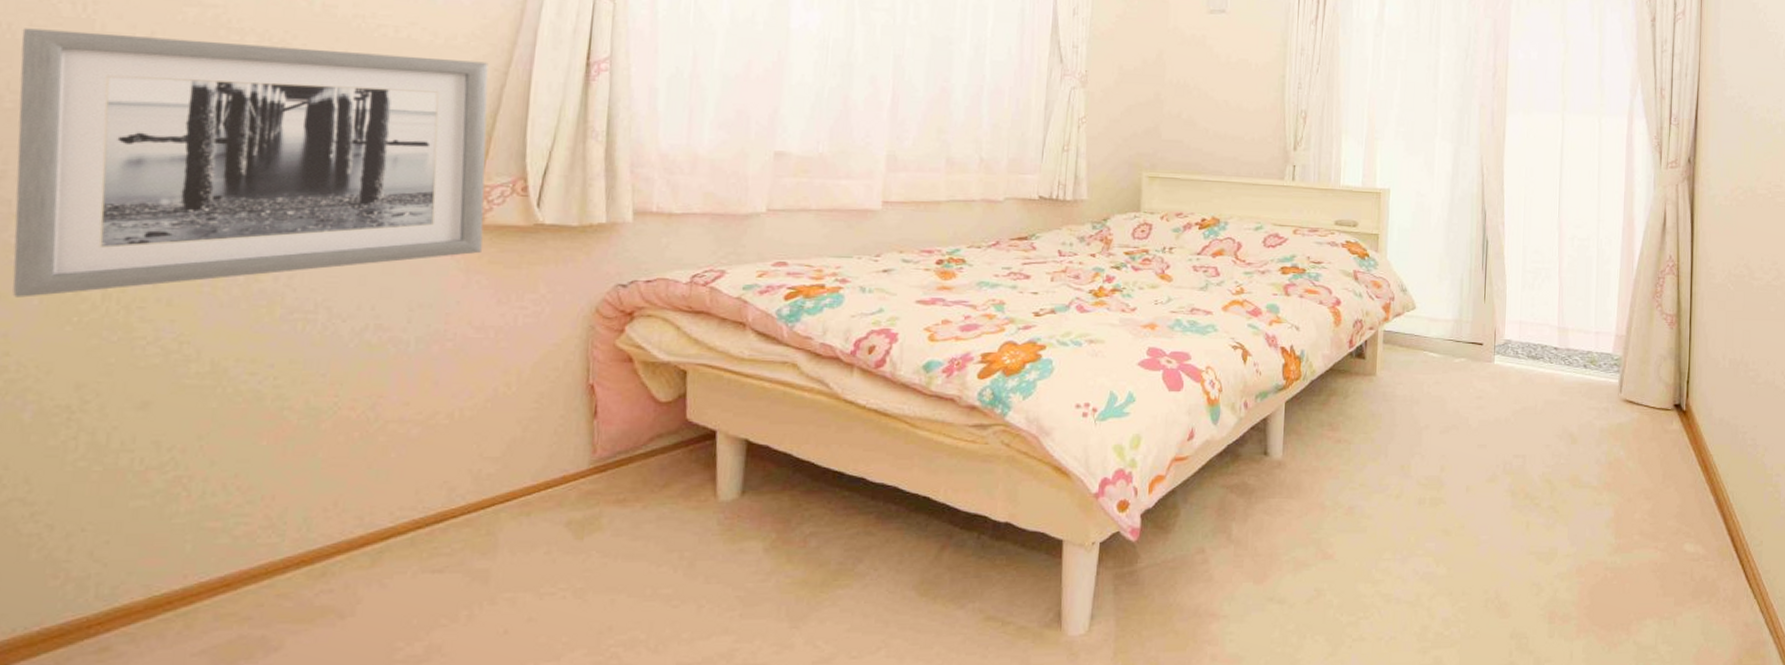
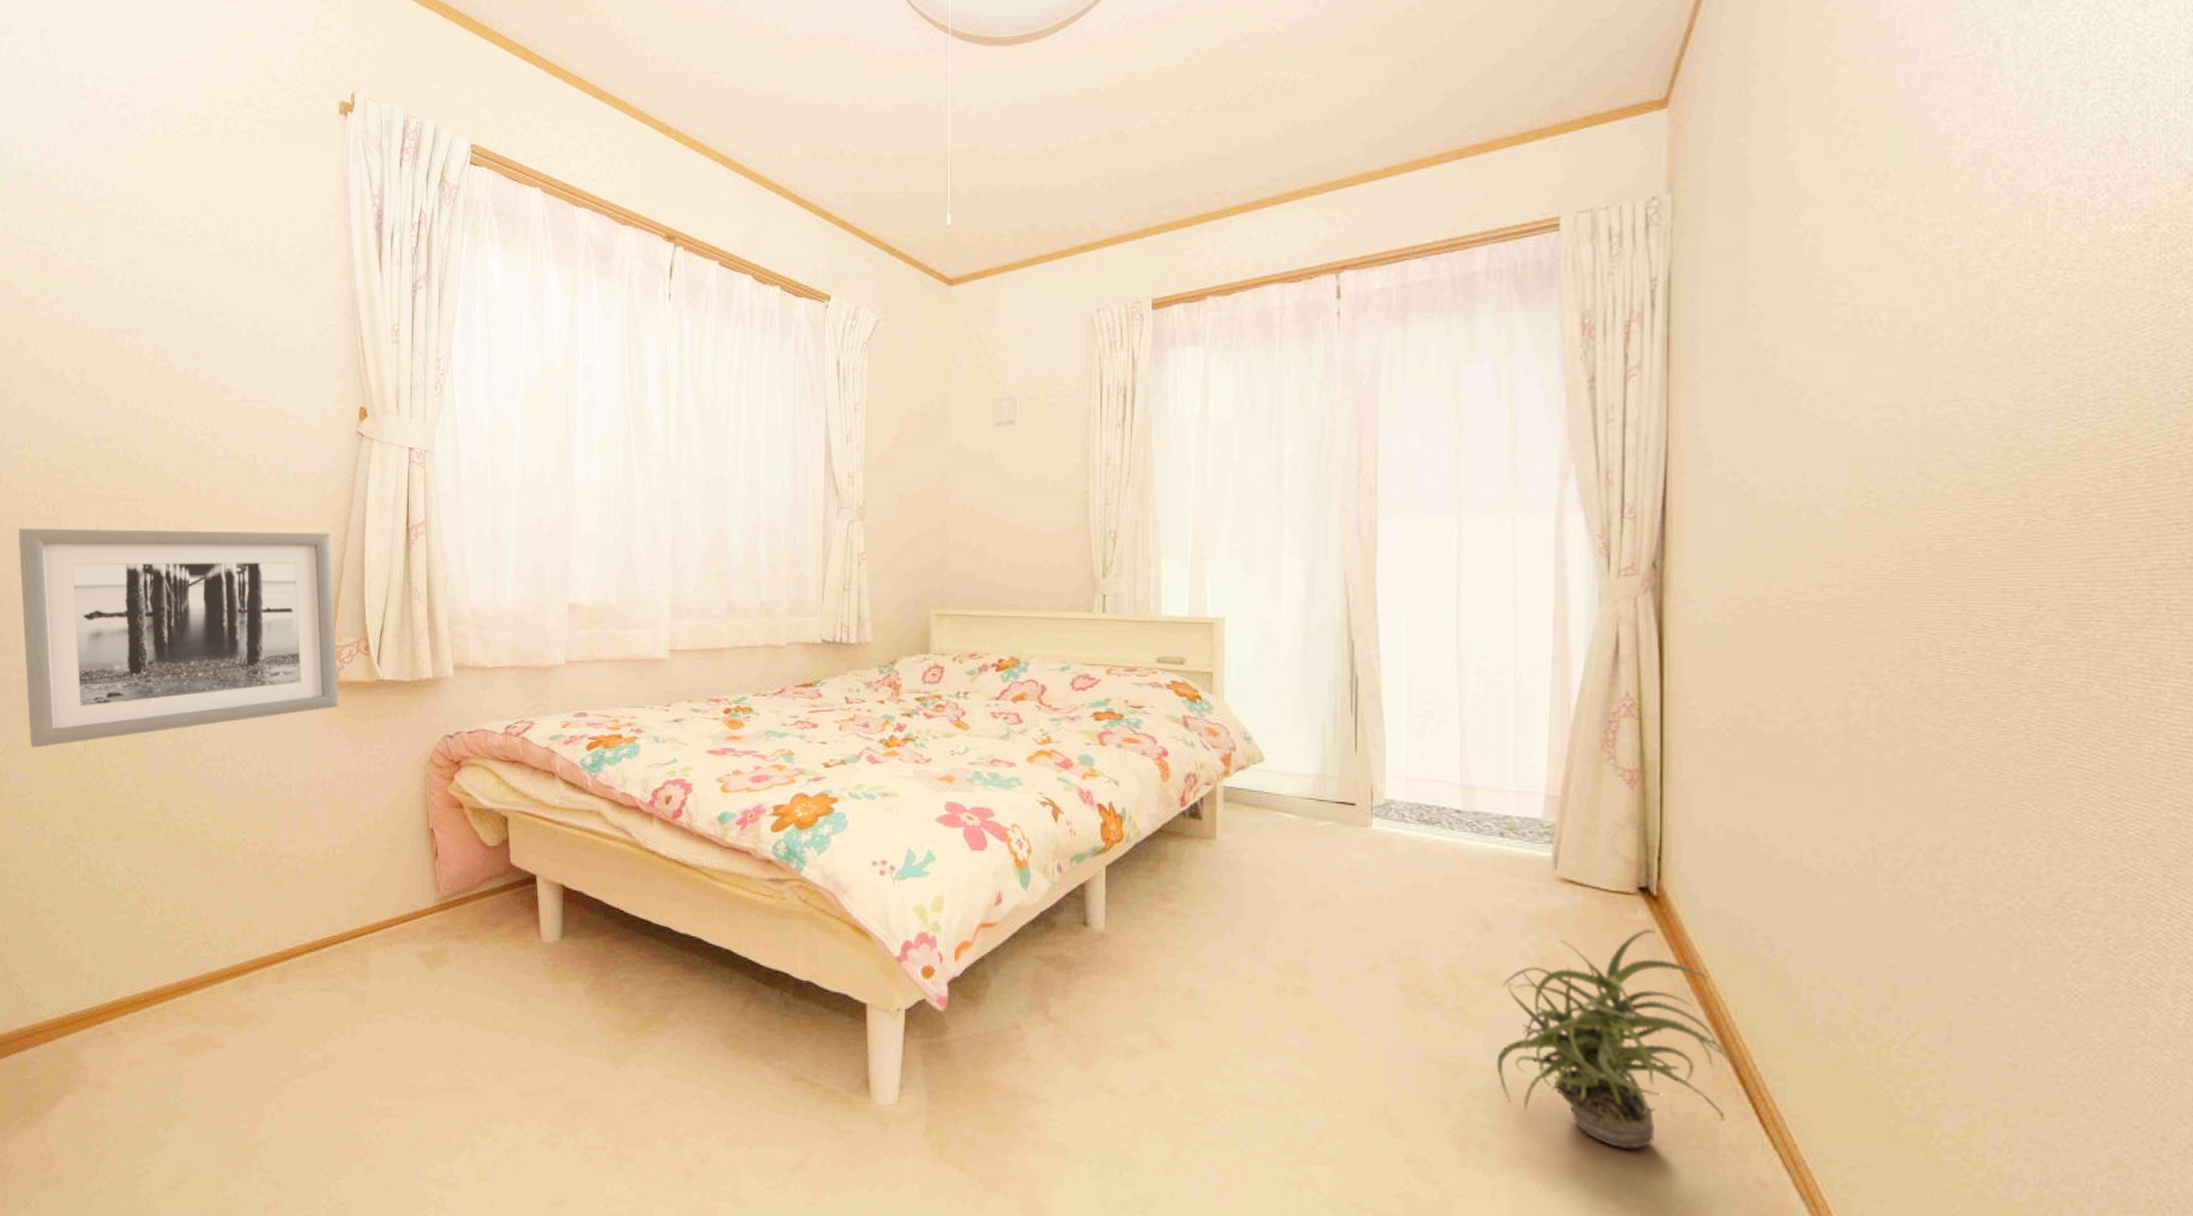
potted plant: none [1576,436,1737,609] -> present [1496,928,1744,1149]

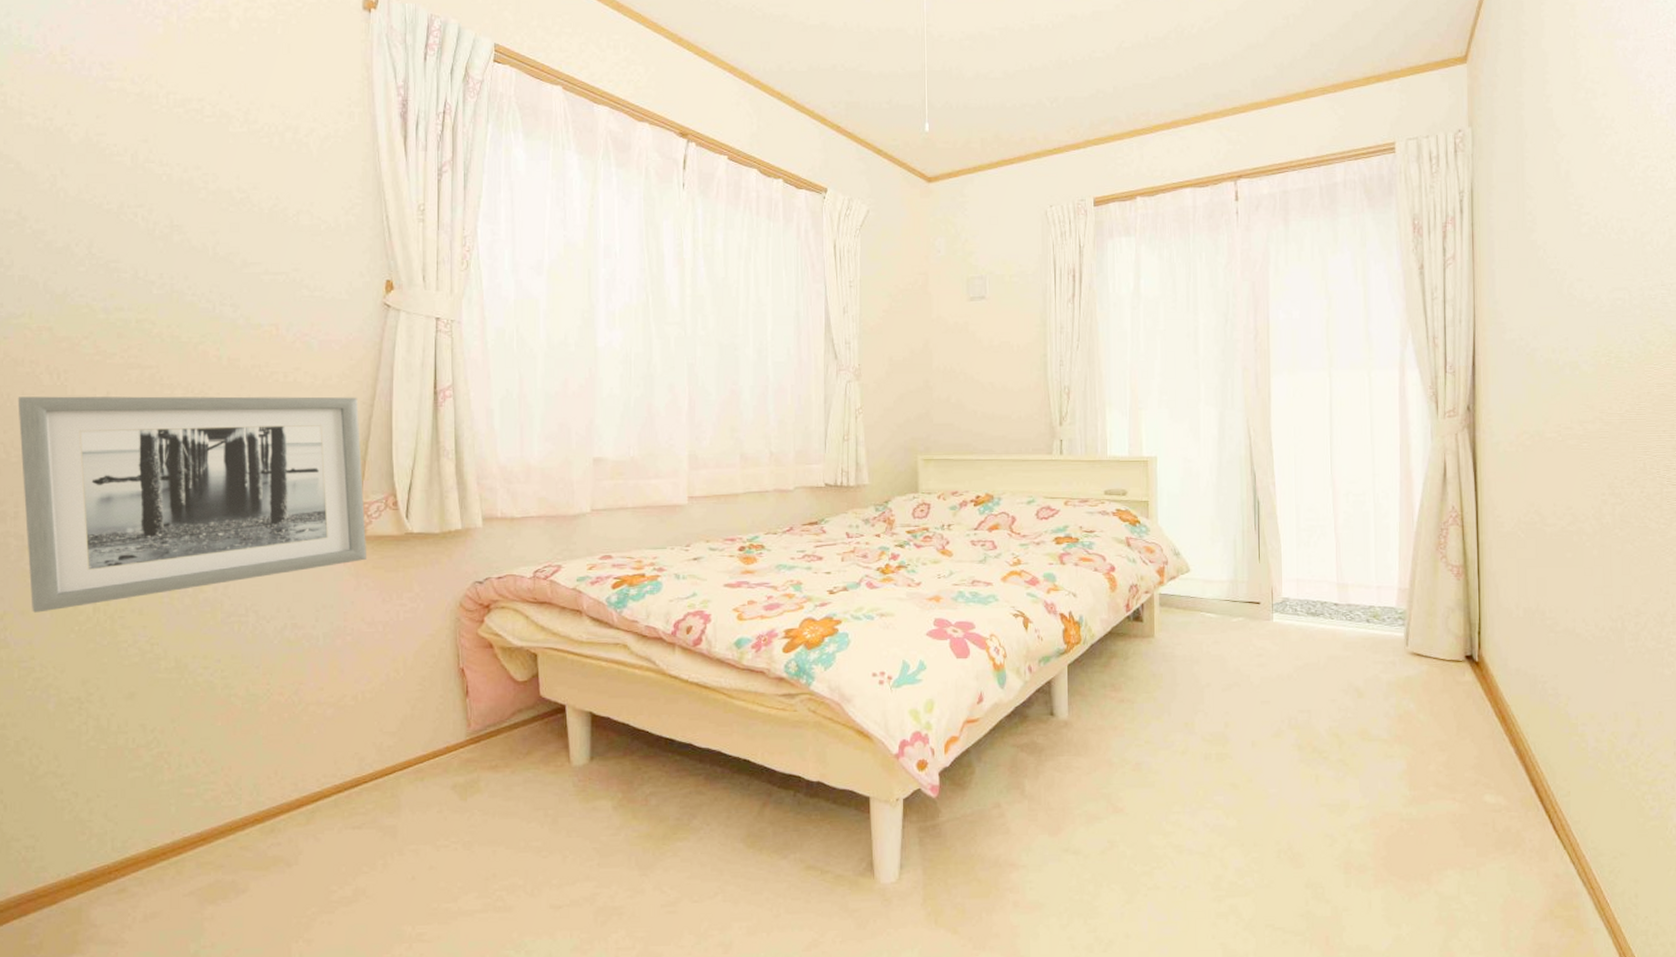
potted plant: present [1496,928,1744,1149] -> none [1369,687,1542,859]

